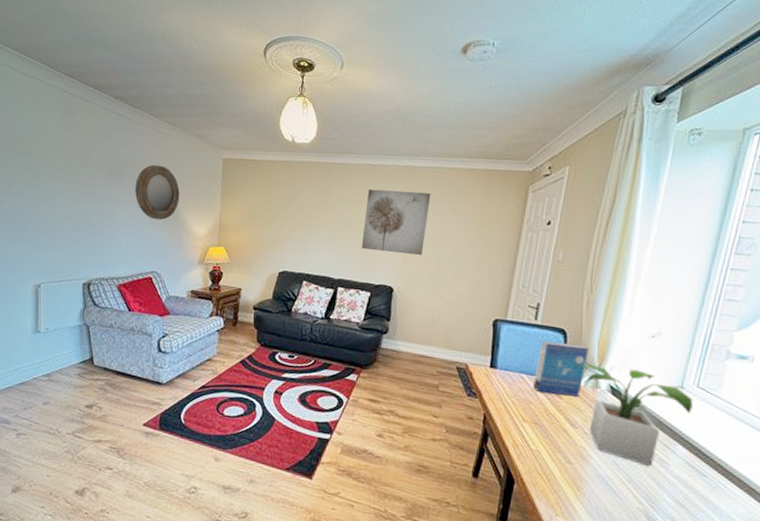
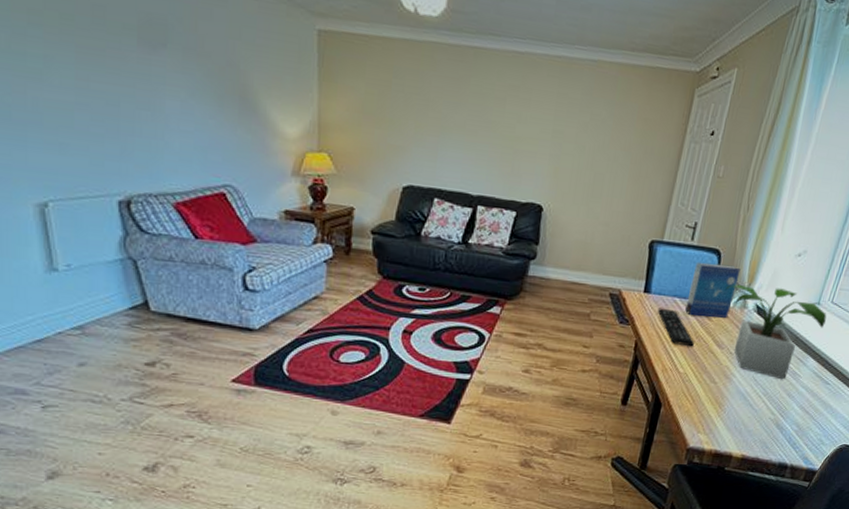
home mirror: present [134,164,180,220] -> none [185,31,258,114]
wall art: present [361,189,431,256] -> none [505,83,589,169]
remote control: none [504,383,545,424] -> present [657,308,694,347]

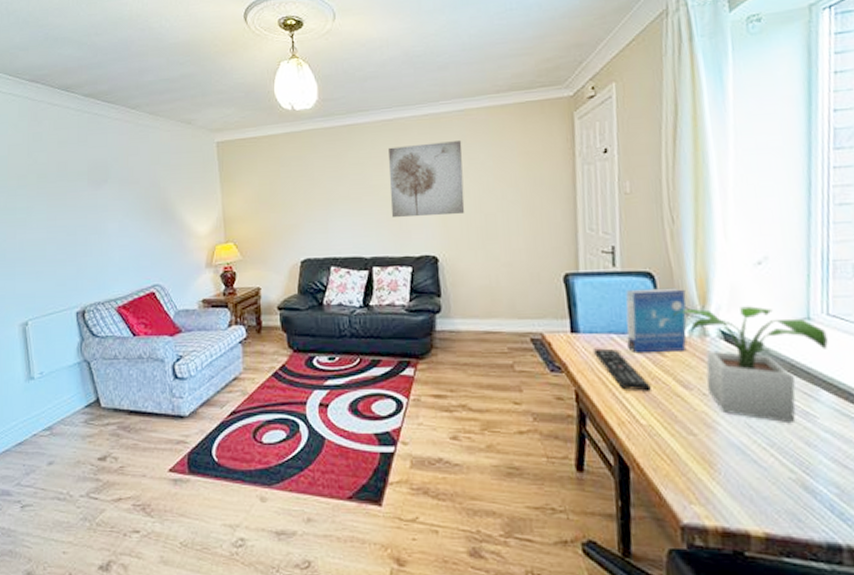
wall art: none [505,83,589,169] -> present [389,141,465,217]

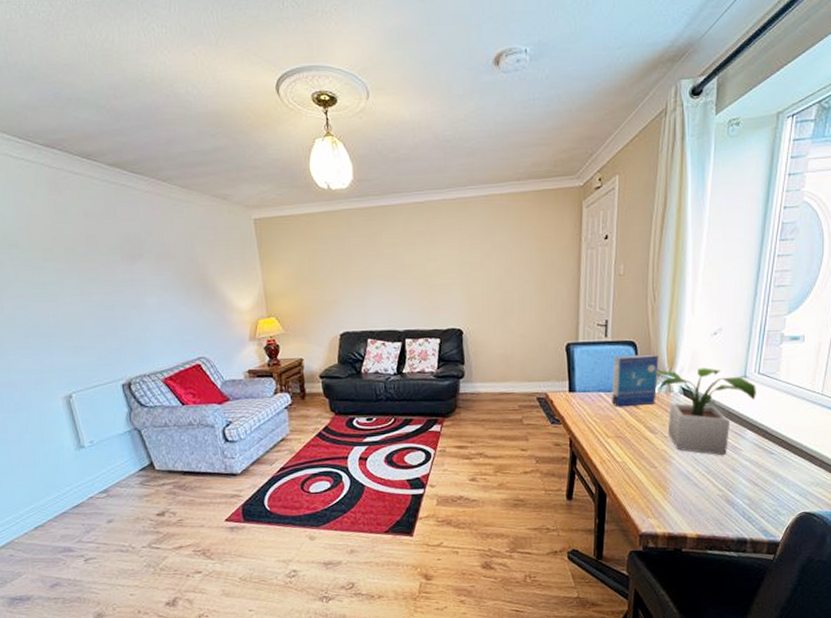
wall art: present [389,141,465,217] -> none [420,224,487,294]
remote control: present [593,348,651,392] -> none [585,403,627,437]

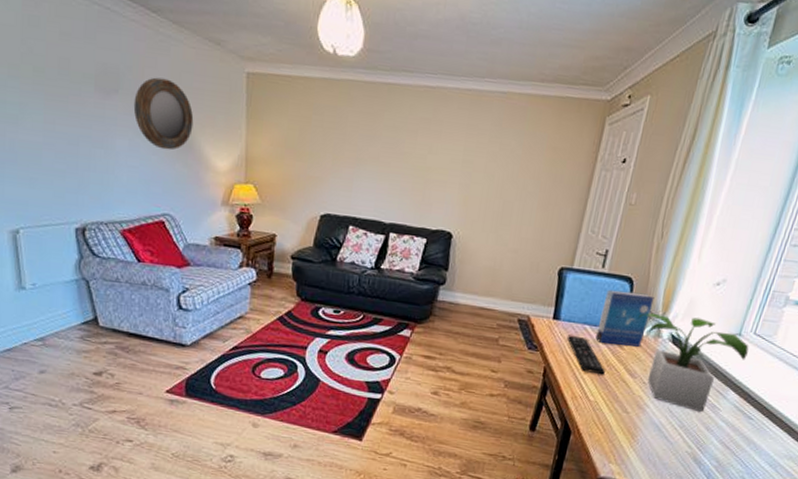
home mirror: none [157,237,214,300] -> present [133,77,194,150]
remote control: none [585,403,627,437] -> present [566,335,605,375]

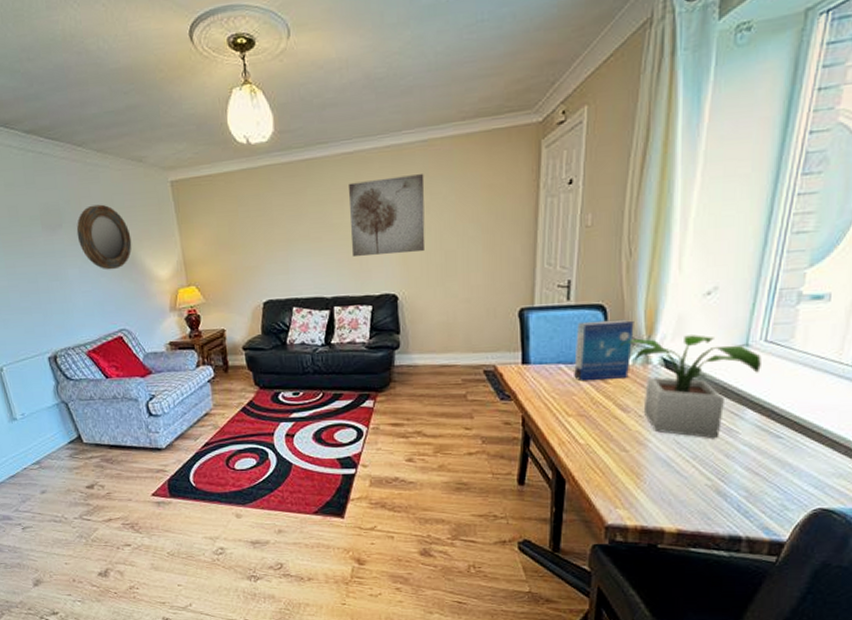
wall art: none [416,116,498,197] -> present [349,174,426,256]
remote control: present [566,335,605,375] -> none [541,377,592,415]

